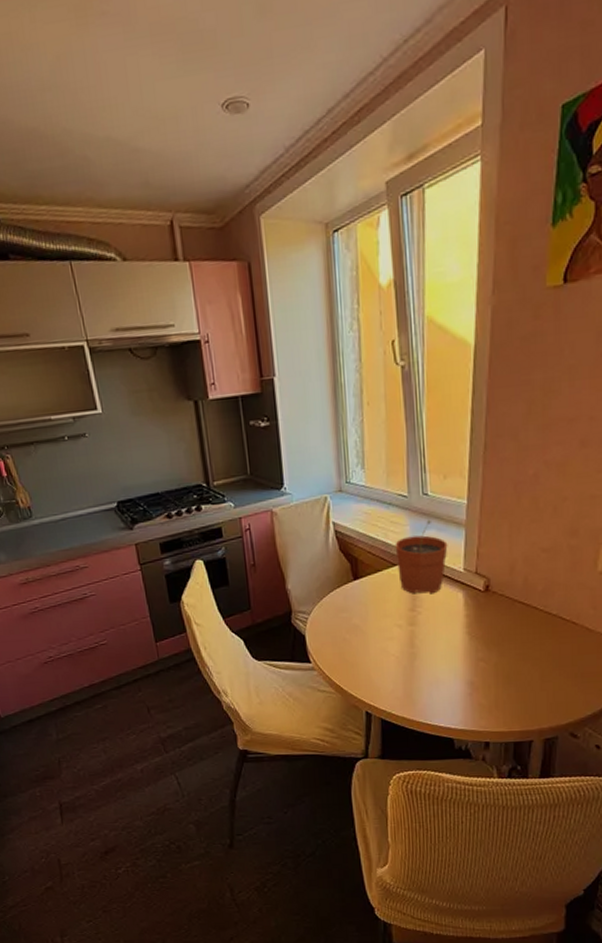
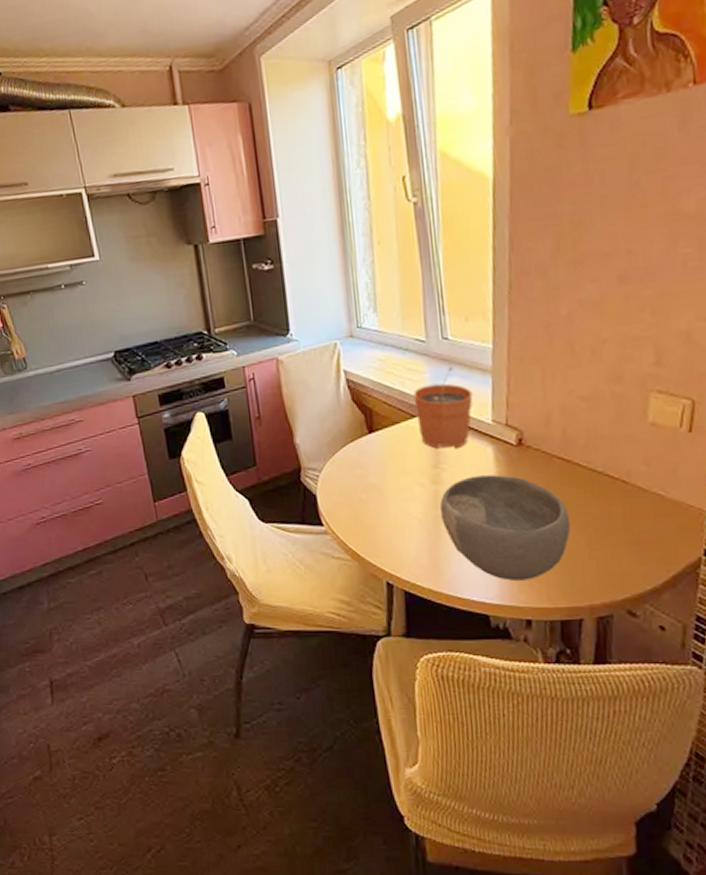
bowl: none [414,617,527,709] -> present [439,474,571,581]

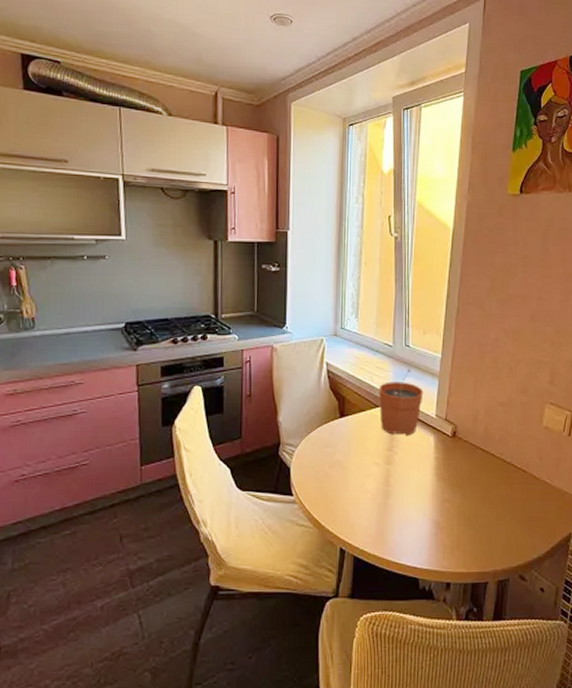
bowl: present [439,474,571,581] -> none [389,459,485,549]

